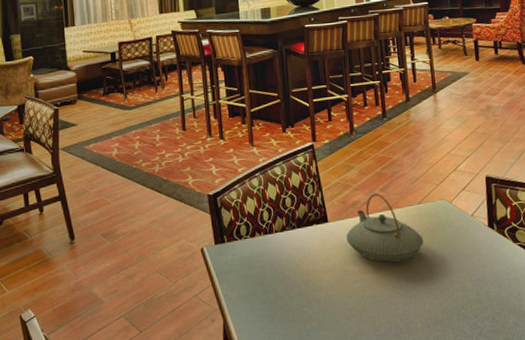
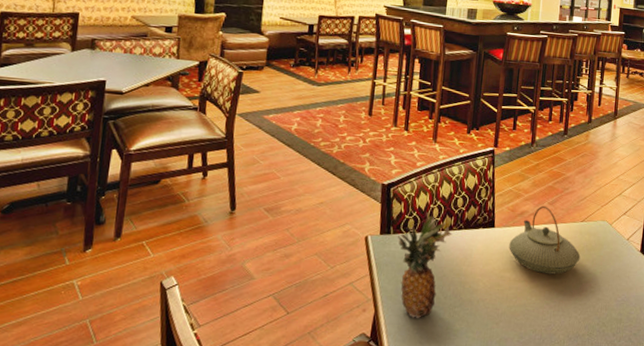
fruit: none [233,216,286,323] -> present [398,211,452,318]

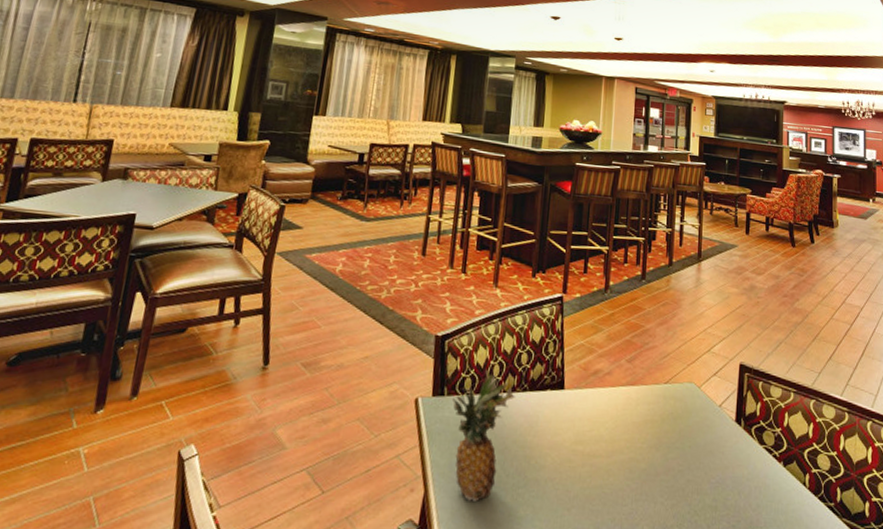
teapot: present [509,205,581,275] -> none [581,363,665,449]

